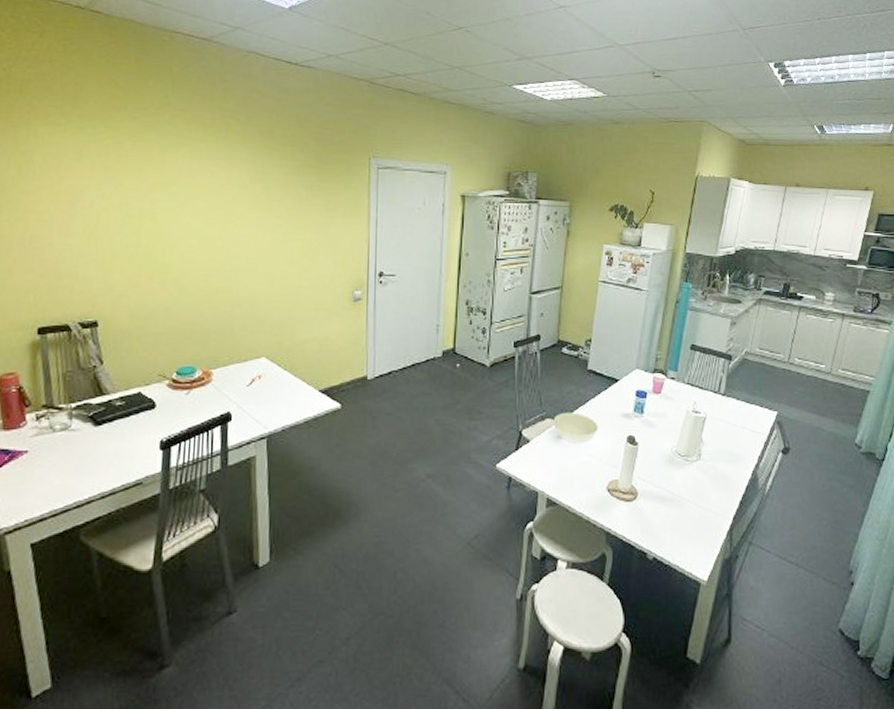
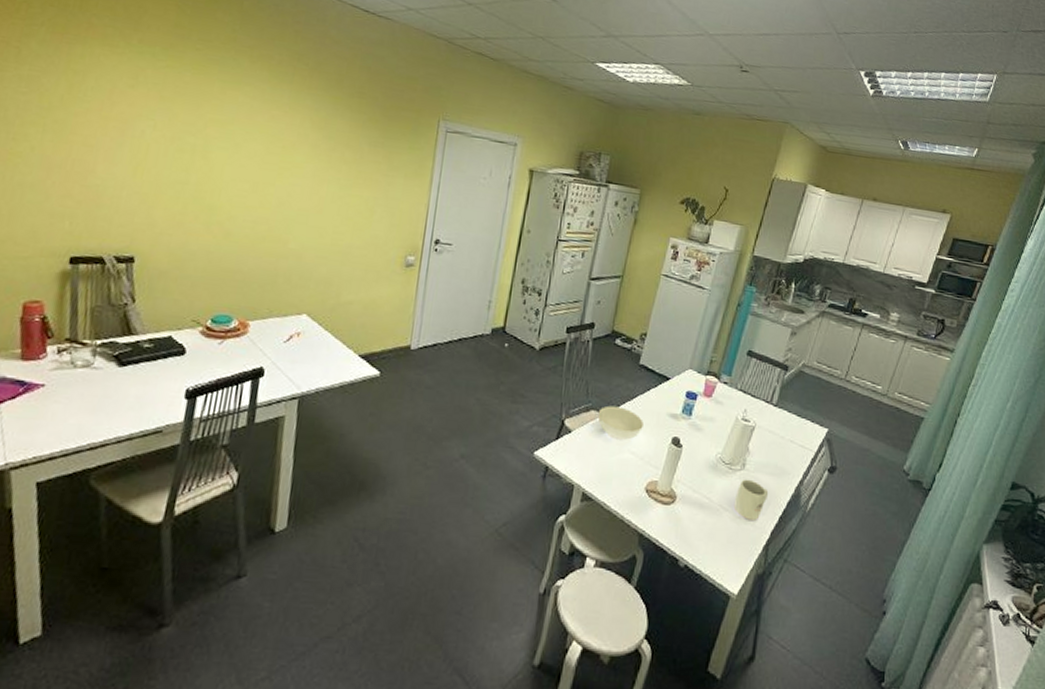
mug: none [694,468,727,509] -> present [733,479,769,522]

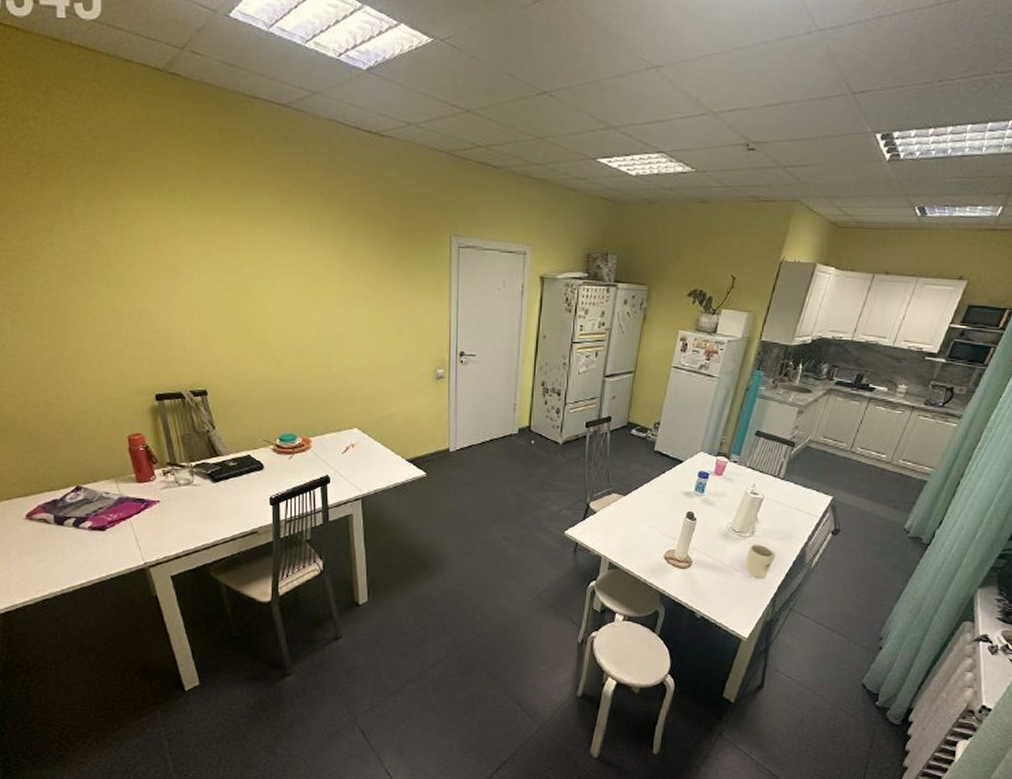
bowl: present [597,405,643,441] -> none [619,488,660,518]

